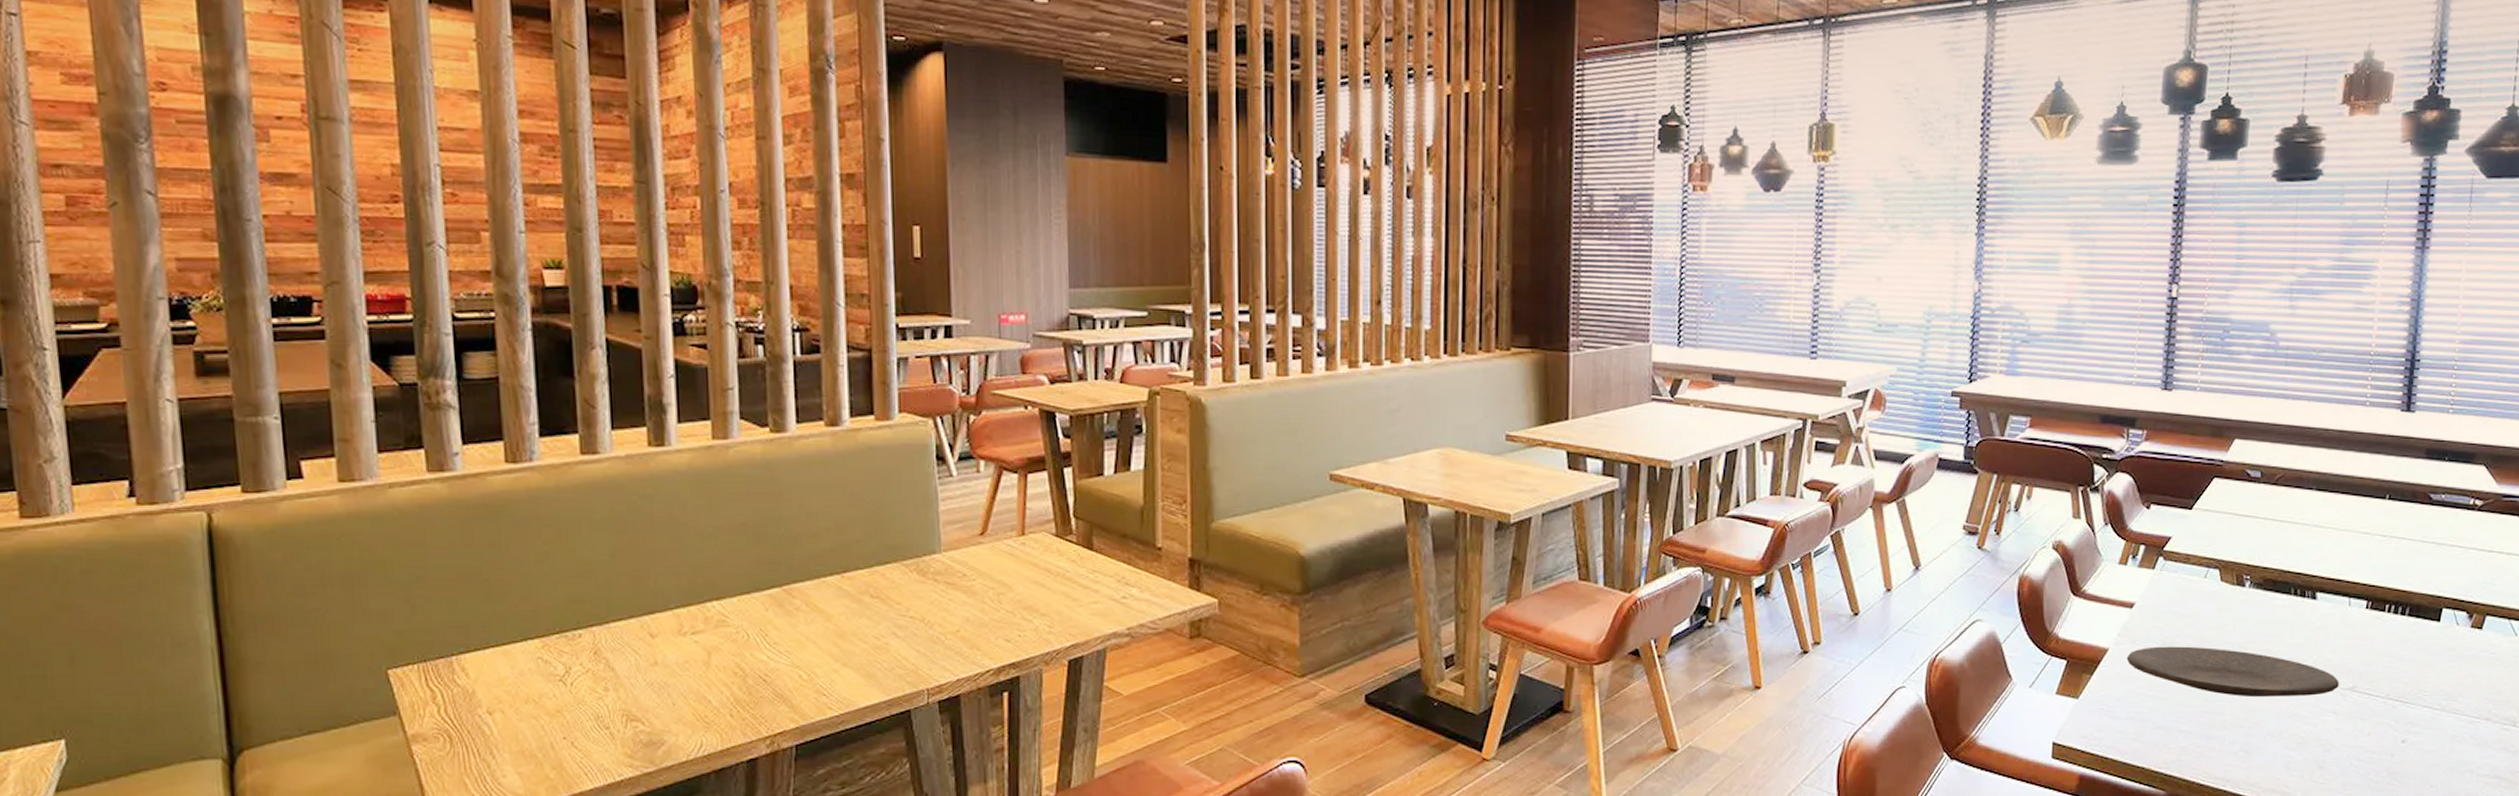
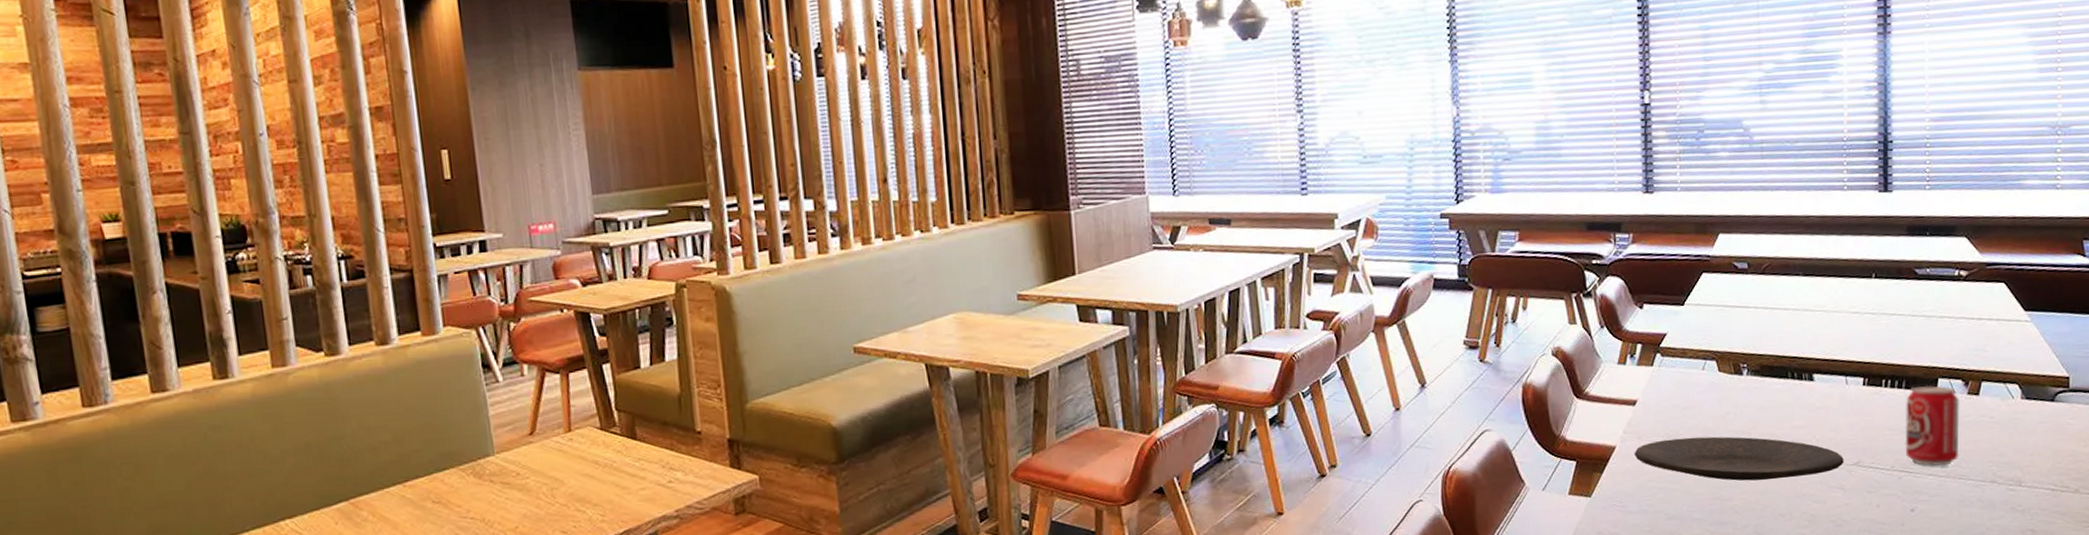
beverage can: none [2402,614,2462,699] -> present [1905,385,1959,467]

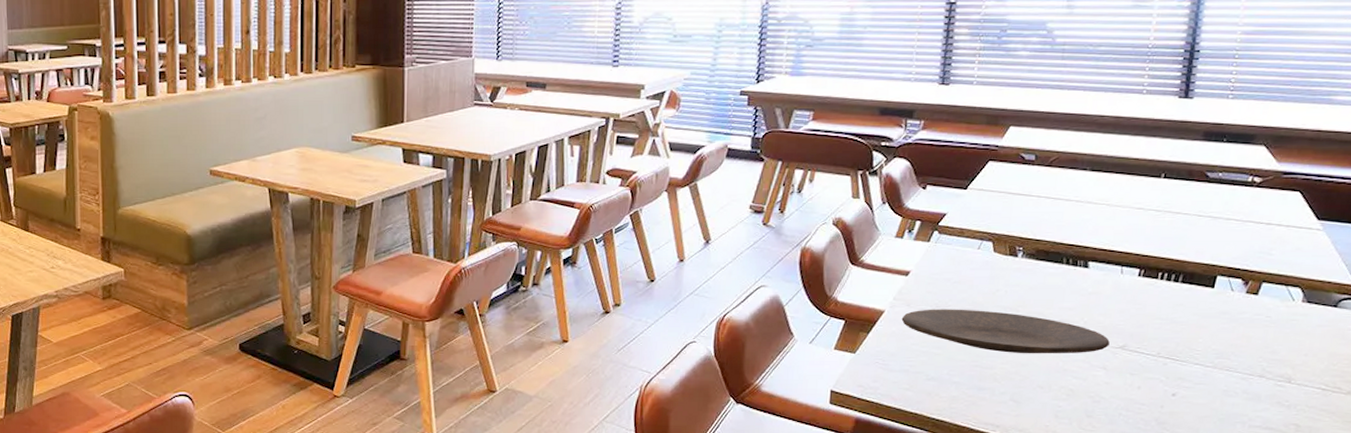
beverage can: present [1905,385,1959,467] -> none [1174,281,1237,357]

